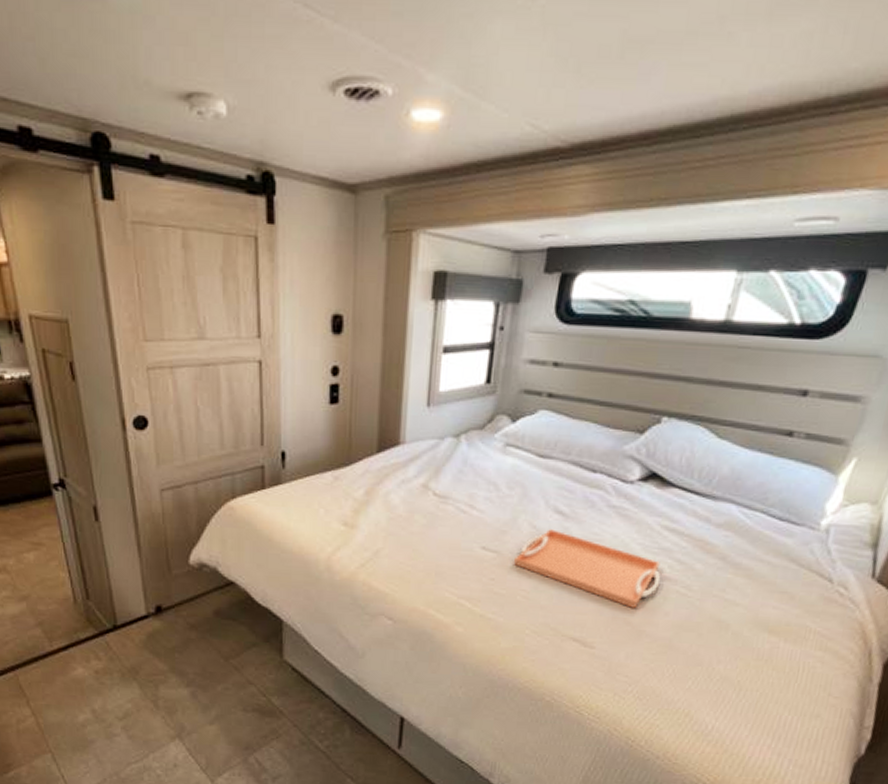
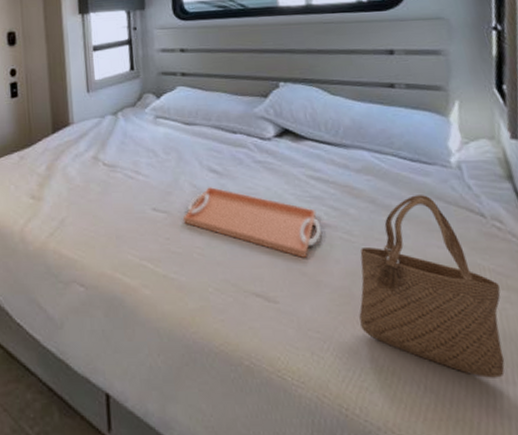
tote bag: none [670,555,818,724] -> present [359,195,505,378]

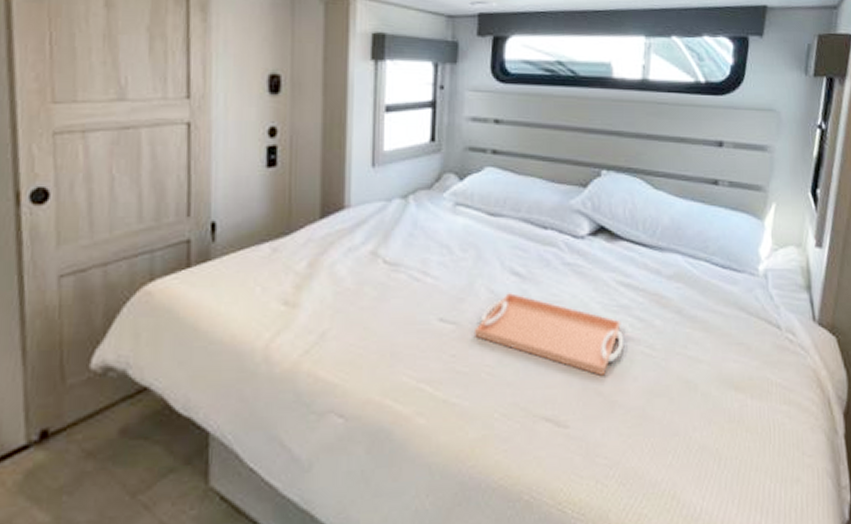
tote bag: present [359,195,505,378] -> none [649,305,782,495]

